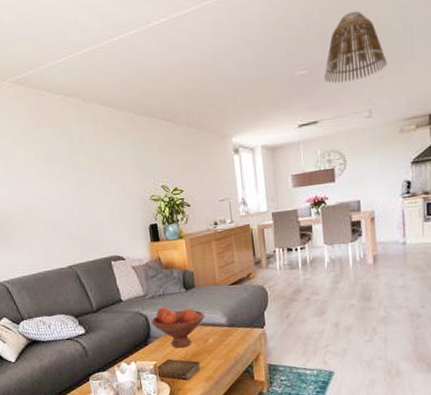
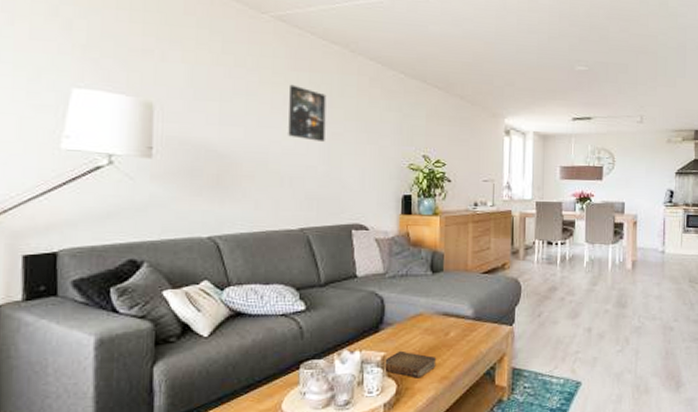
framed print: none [37,141,75,189] -> present [288,84,327,143]
fruit bowl: present [150,307,205,348] -> none [386,289,450,339]
lamp shade: present [324,10,387,84] -> none [602,22,661,86]

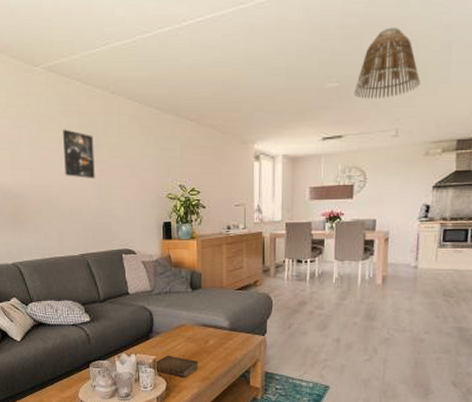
lamp shade: none [602,22,661,86] -> present [354,27,420,99]

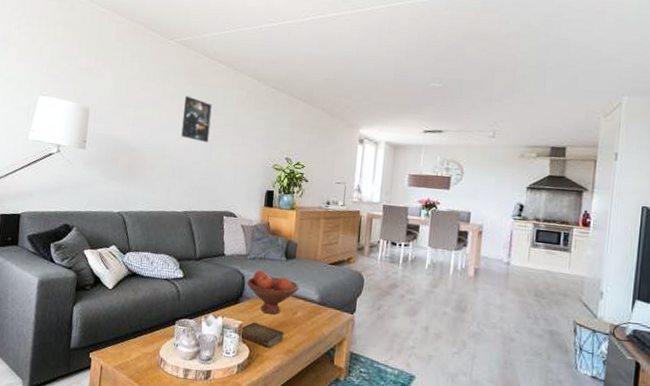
fruit bowl: none [154,304,208,345] -> present [246,270,299,315]
lamp shade: present [354,27,420,99] -> none [455,41,518,102]

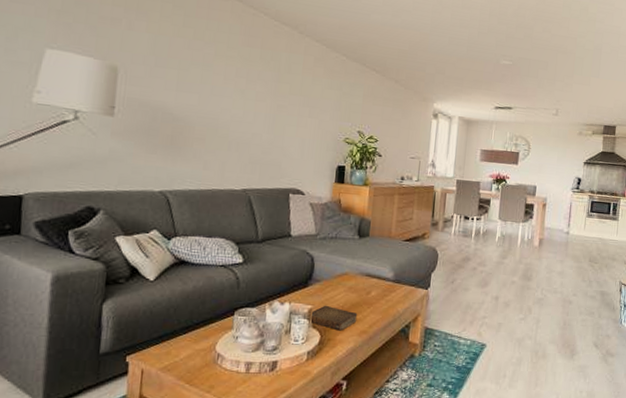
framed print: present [181,95,212,143] -> none [238,59,275,113]
fruit bowl: present [246,270,299,315] -> none [316,250,373,296]

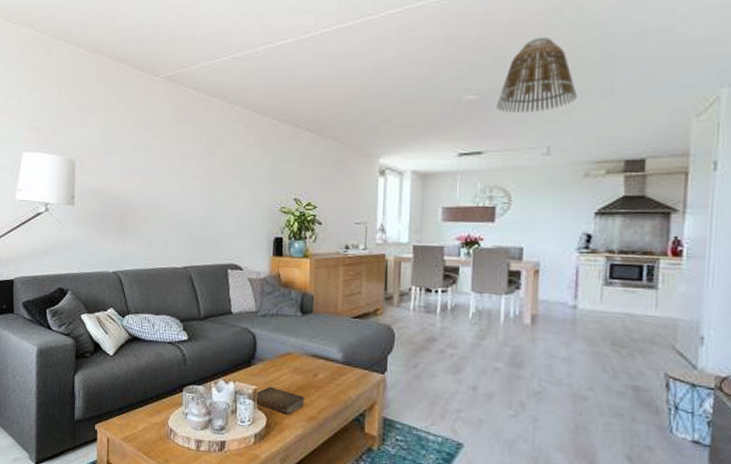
lamp shade: none [524,24,577,81] -> present [496,36,577,113]

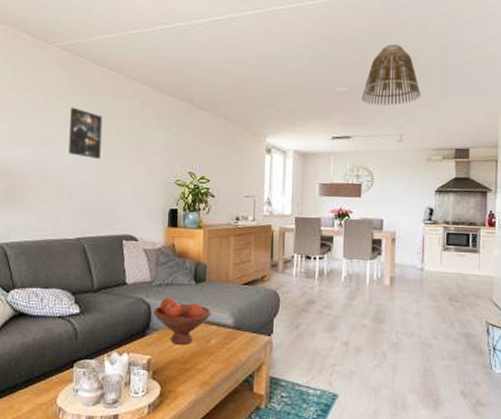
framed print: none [175,137,207,189] -> present [68,107,103,160]
book: present [255,386,305,415] -> none [149,355,198,382]
fruit bowl: none [258,328,319,377] -> present [153,297,211,345]

